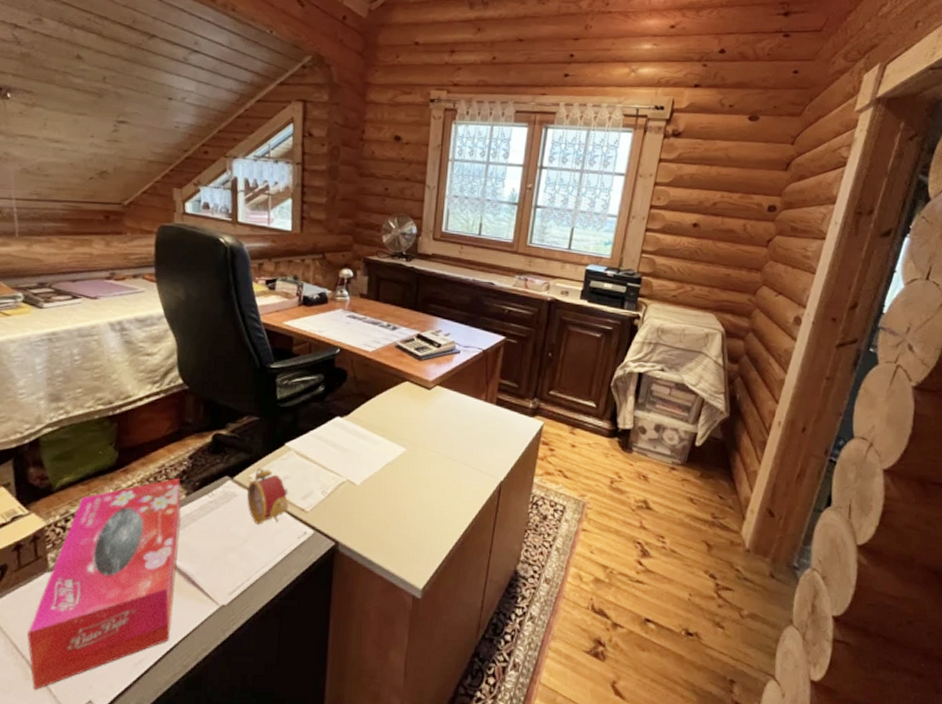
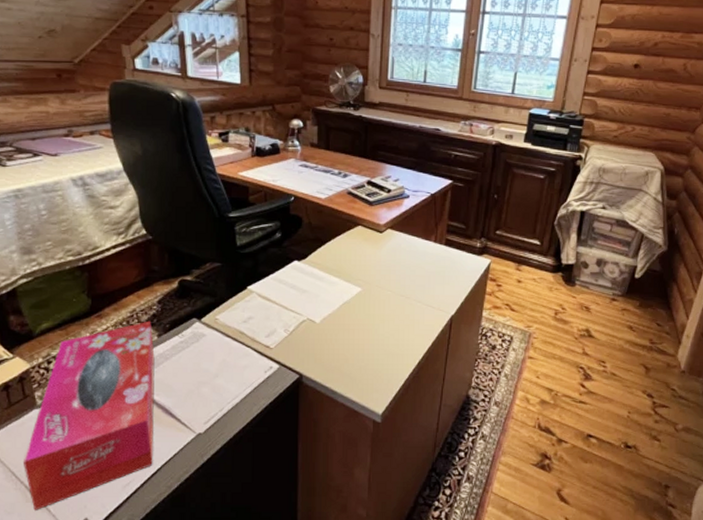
alarm clock: present [246,468,289,525] -> none [214,310,254,361]

